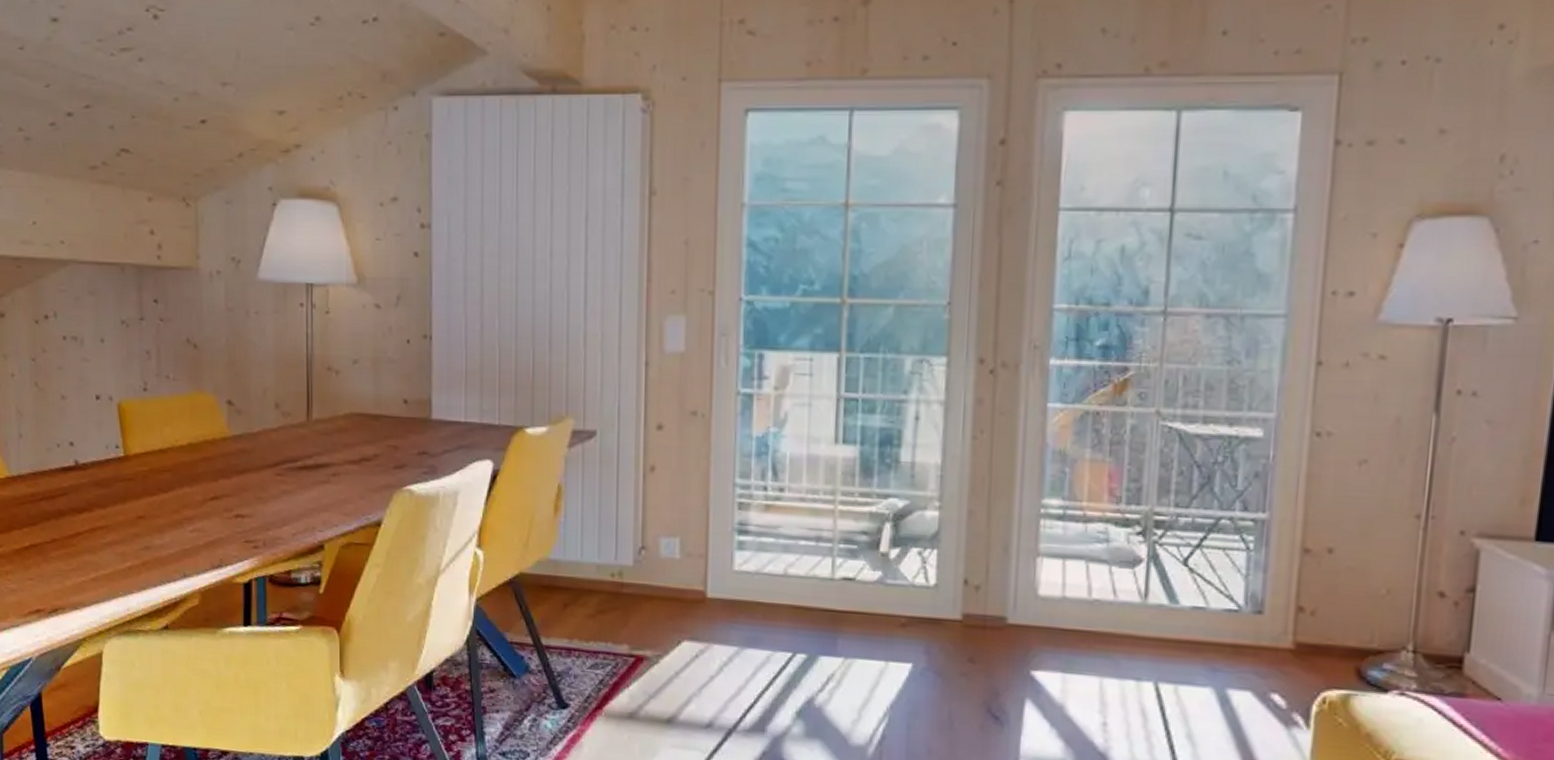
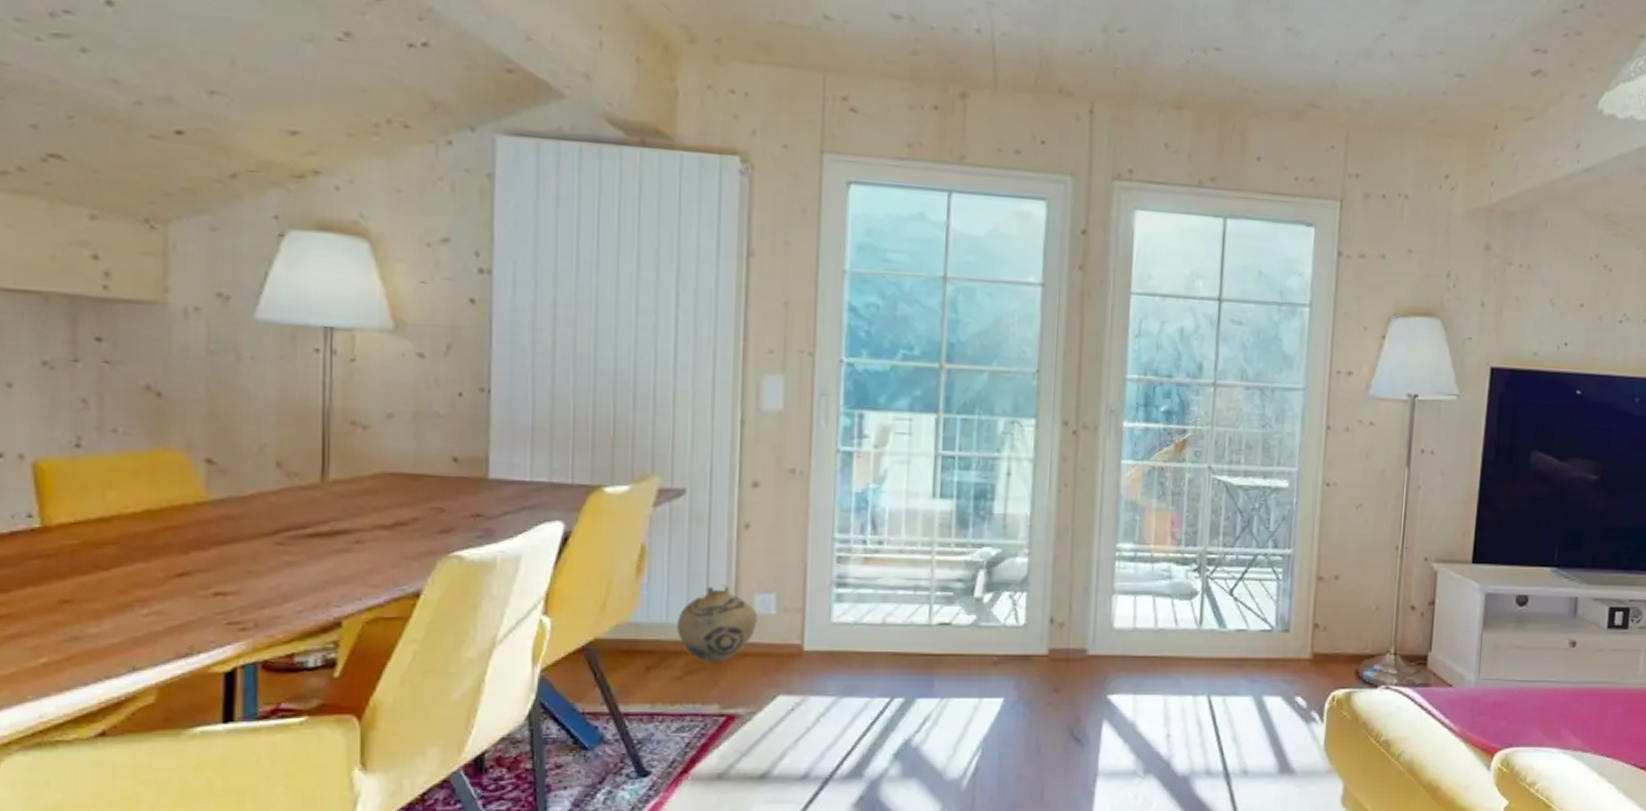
vase: none [591,527,663,604] -> present [677,585,757,663]

